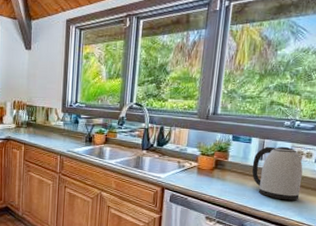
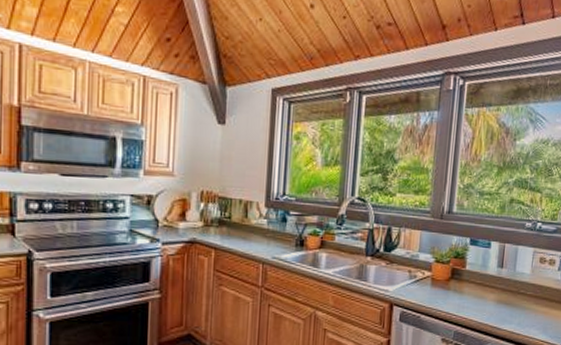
kettle: present [252,146,303,201] -> none [492,252,546,316]

